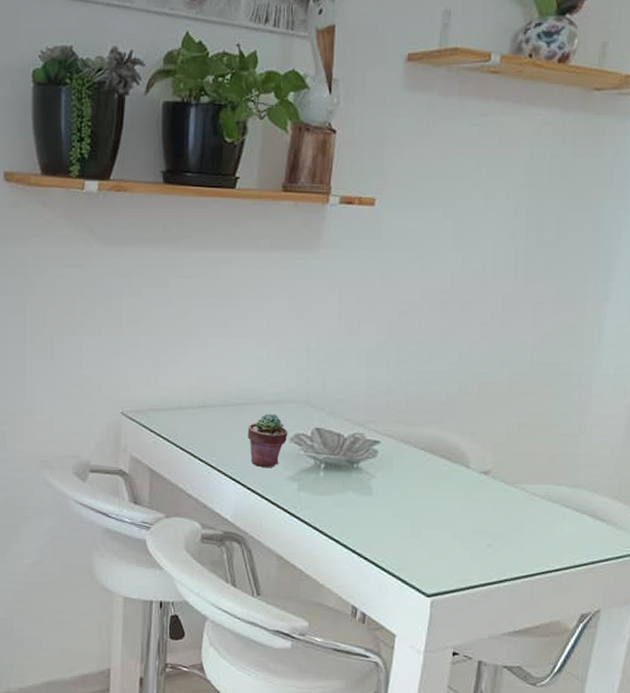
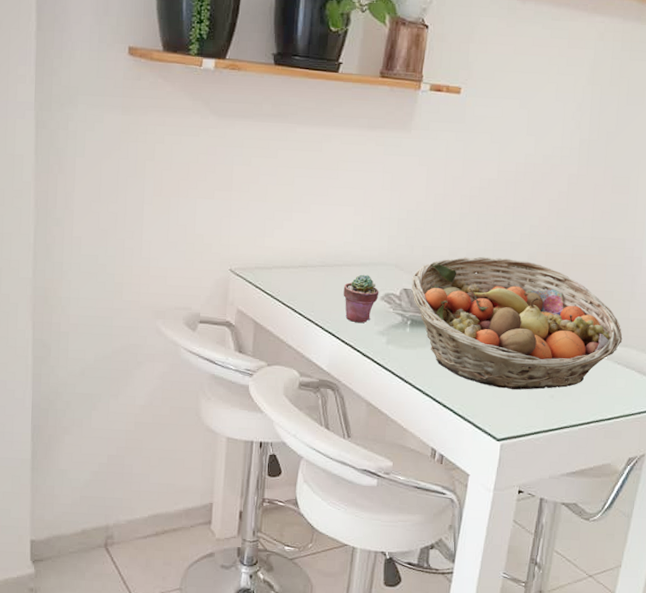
fruit basket: none [324,389,571,539] -> present [411,256,623,390]

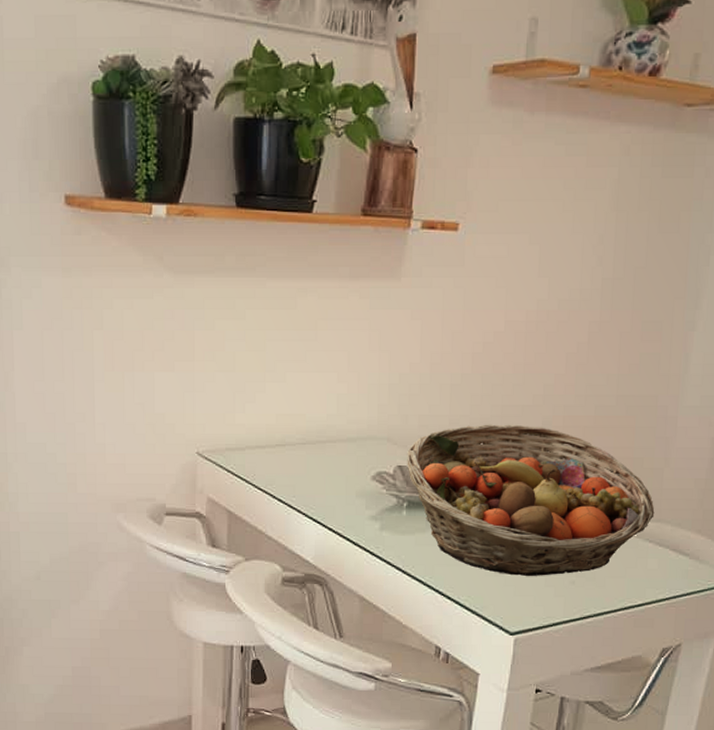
potted succulent: present [343,274,379,323] -> none [328,451,370,507]

